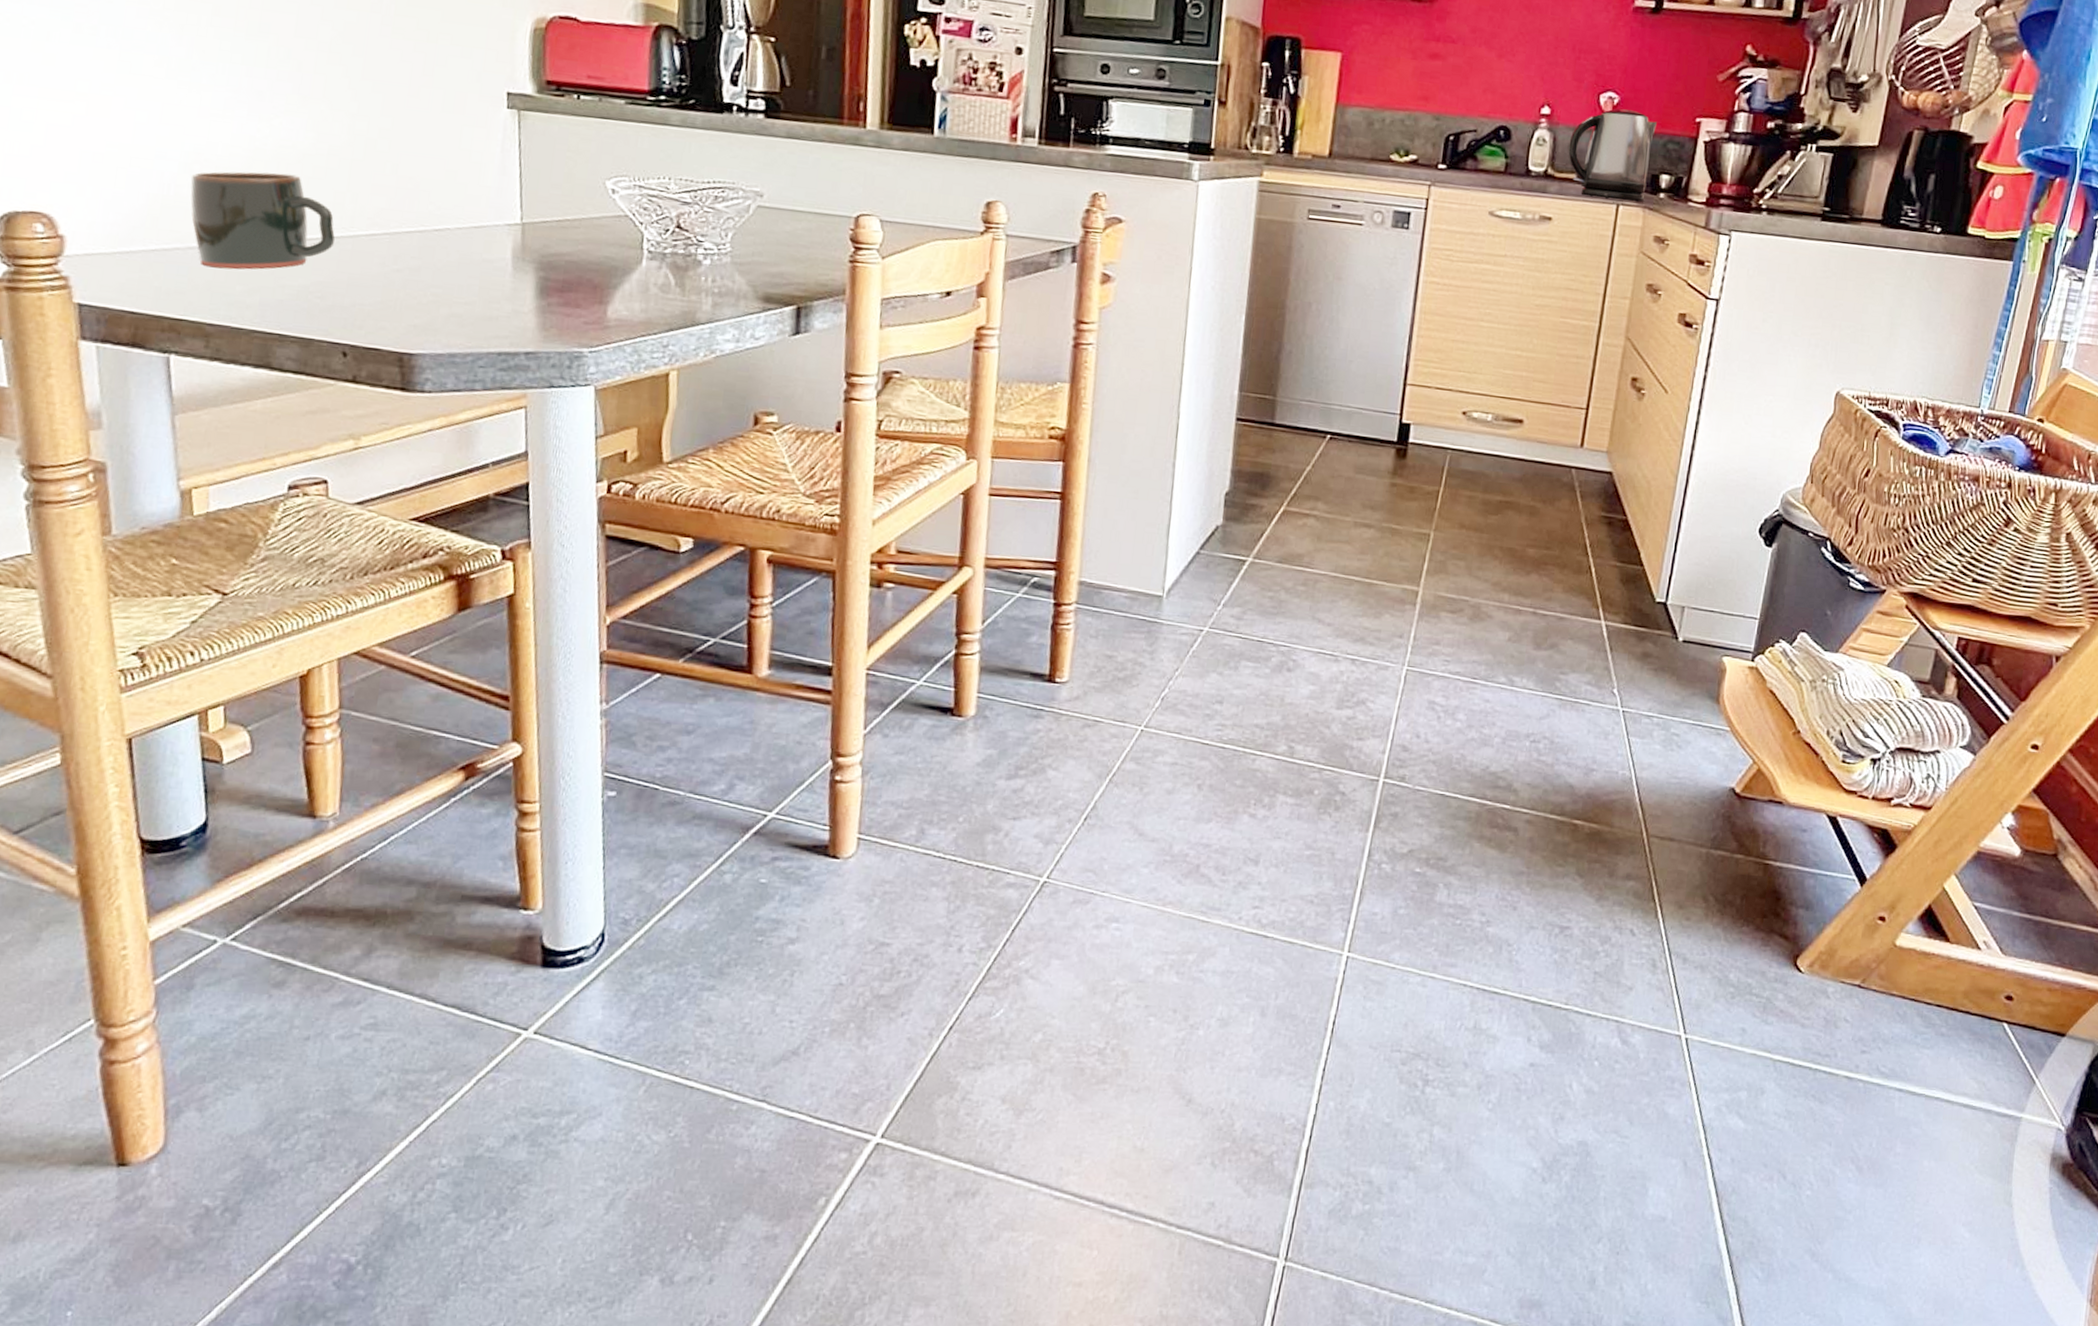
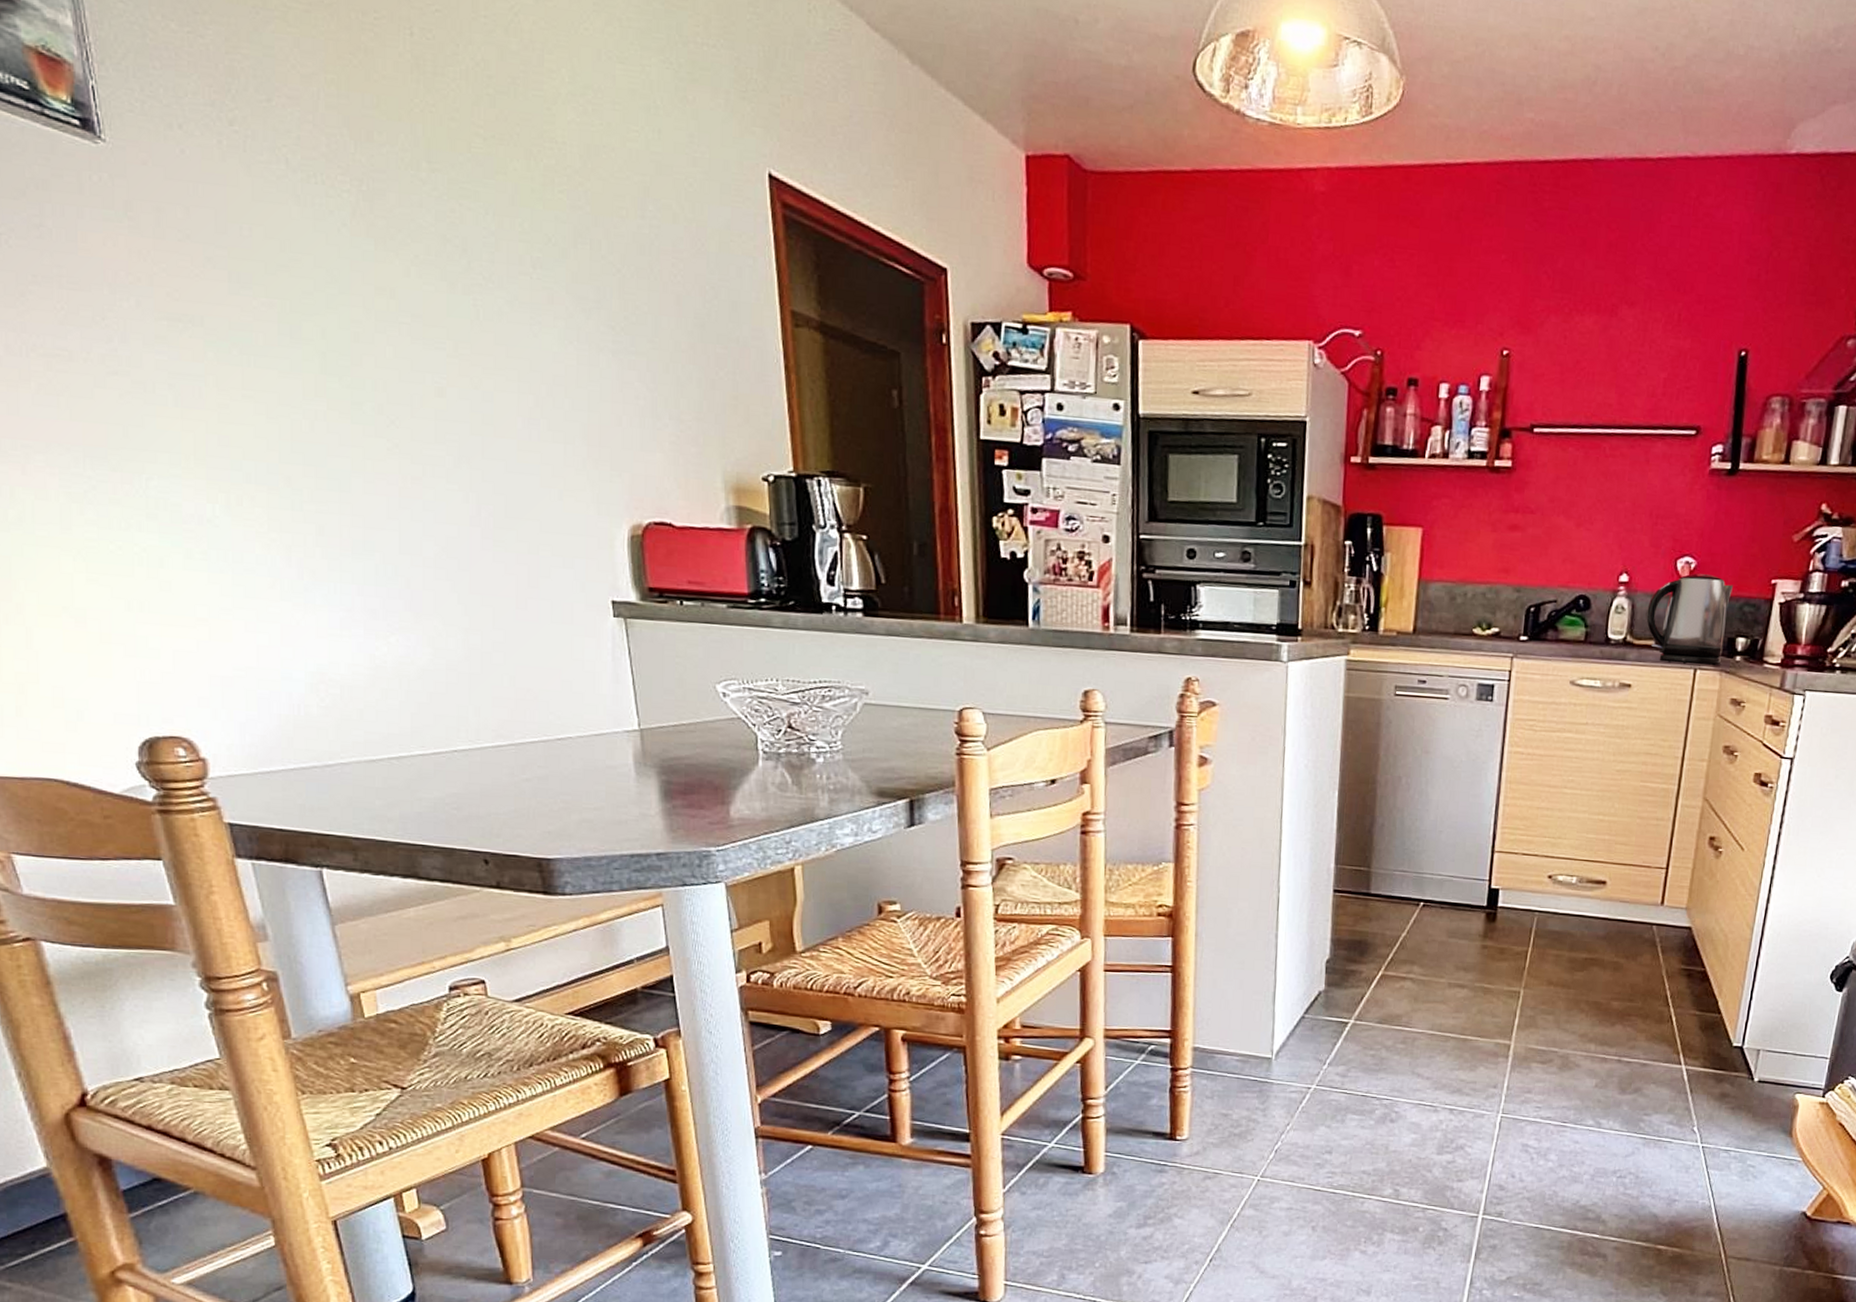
mug: present [190,171,335,270] -> none [318,689,463,785]

